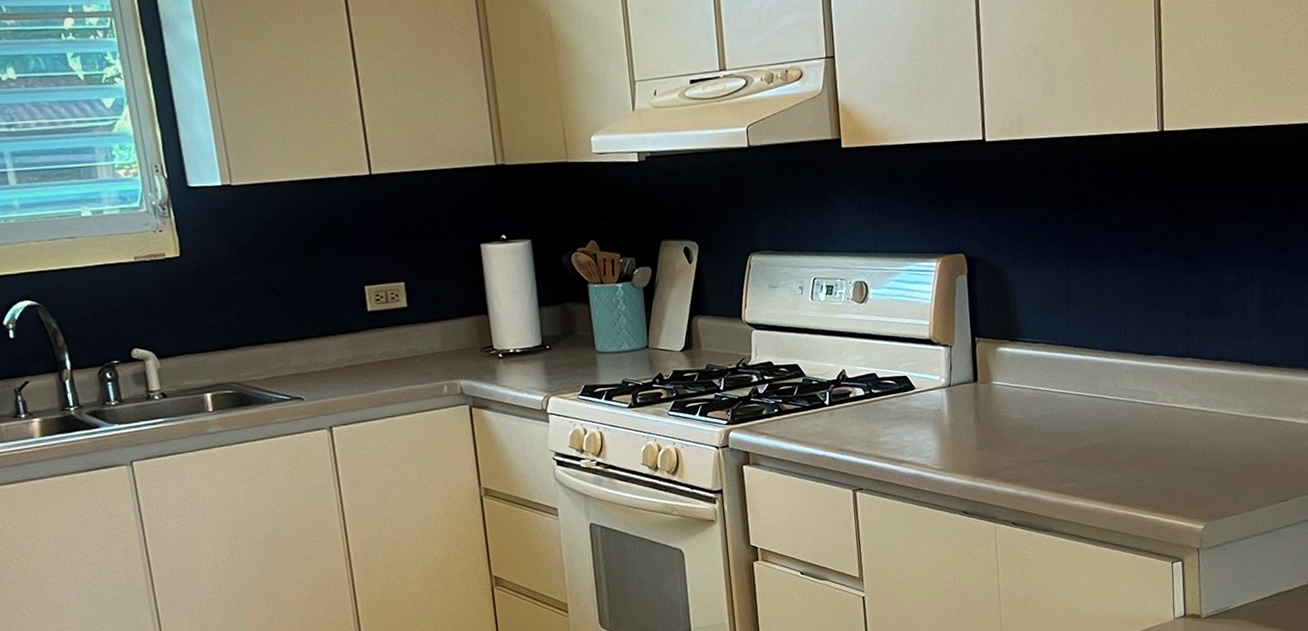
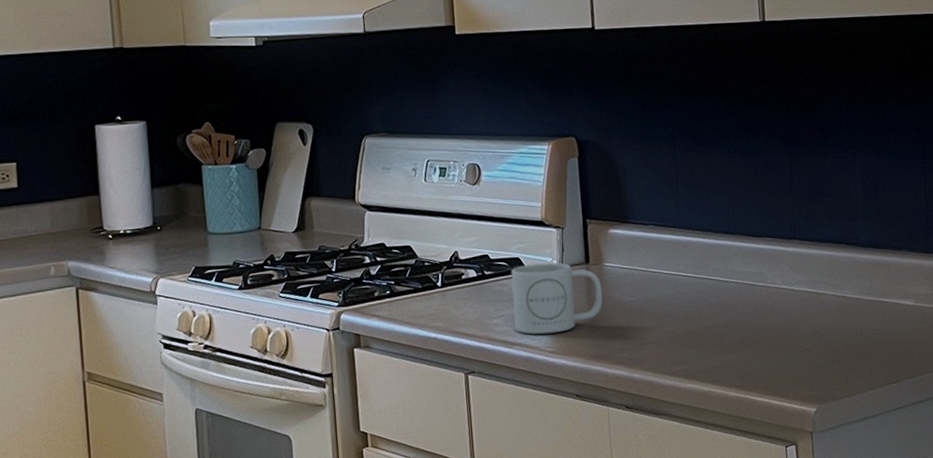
mug: none [898,381,991,453] -> present [511,262,603,335]

